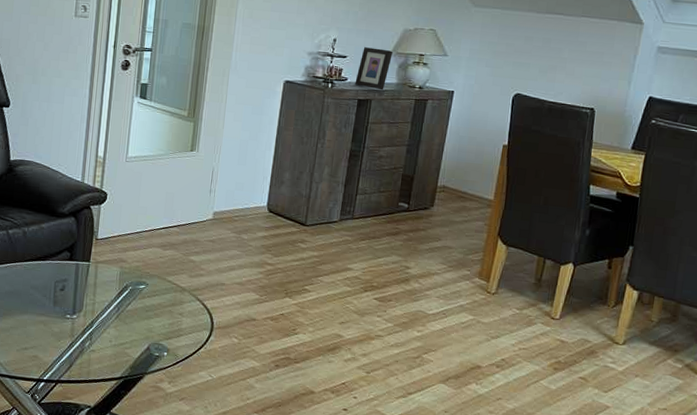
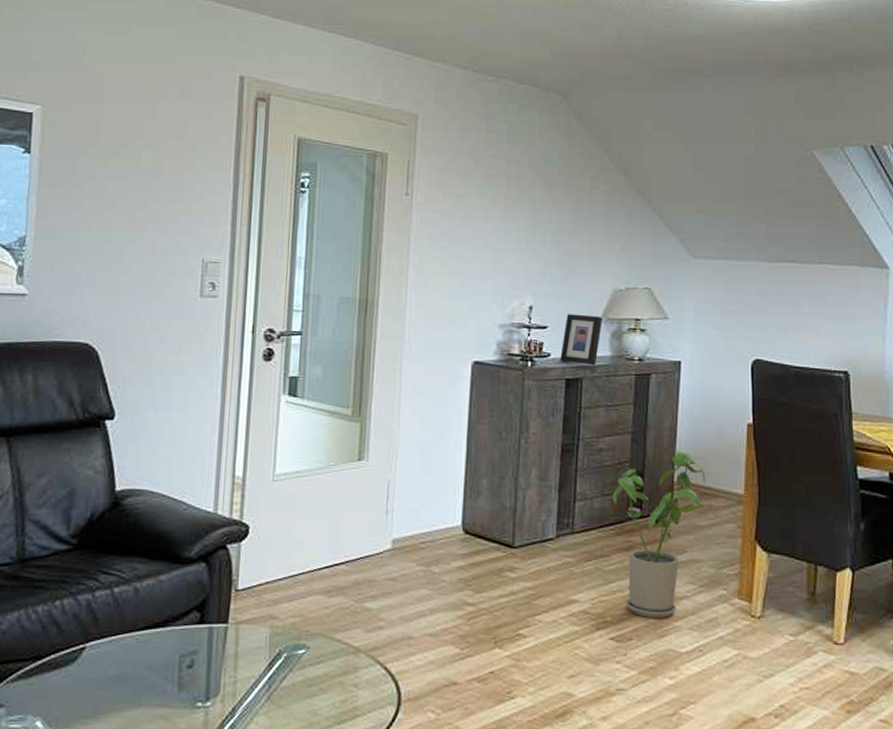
house plant: none [386,162,464,288] -> present [612,451,706,619]

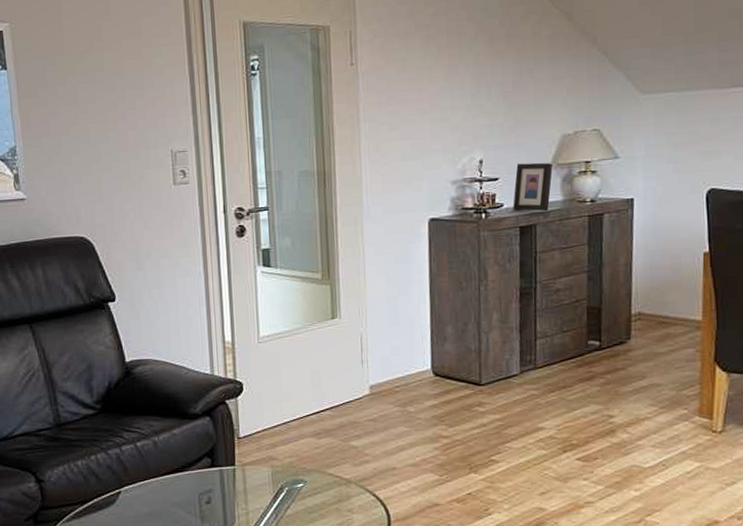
house plant: present [612,451,706,619] -> none [571,284,663,440]

